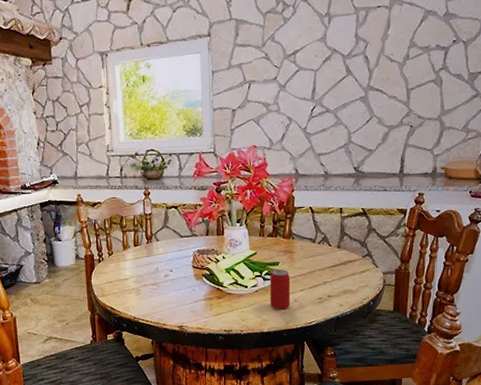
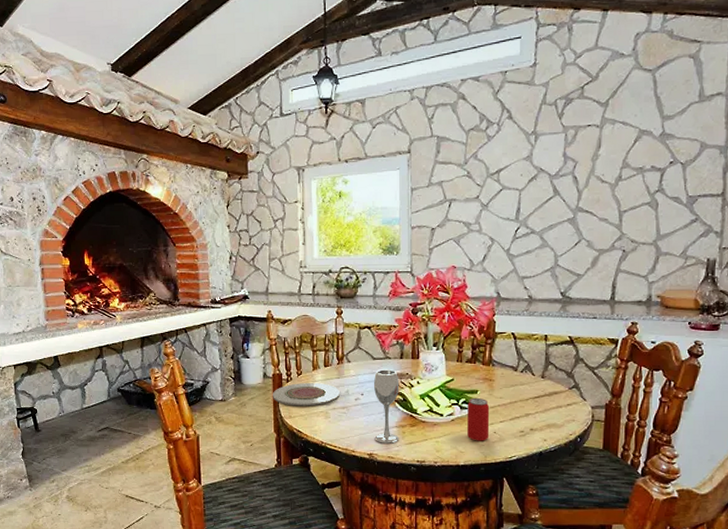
plate: none [85,261,150,285] -> present [272,382,340,406]
wineglass: none [182,246,208,316] -> present [374,369,400,443]

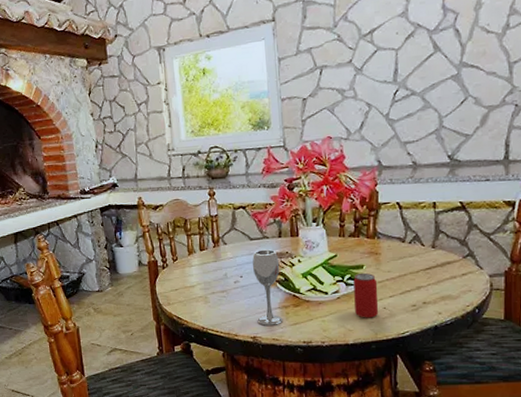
plate: present [272,382,340,406] -> none [148,267,218,293]

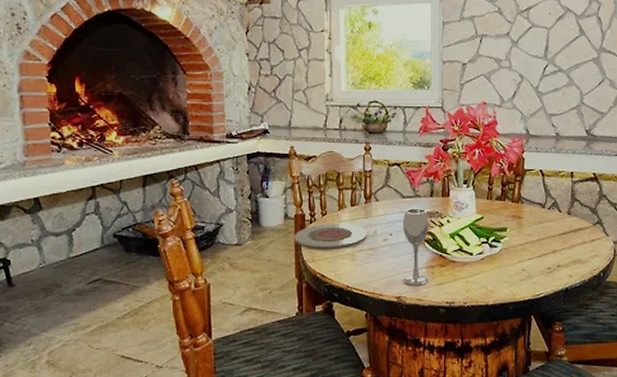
plate: none [148,267,218,293] -> present [294,223,367,249]
beverage can: present [353,272,379,318] -> none [497,235,519,280]

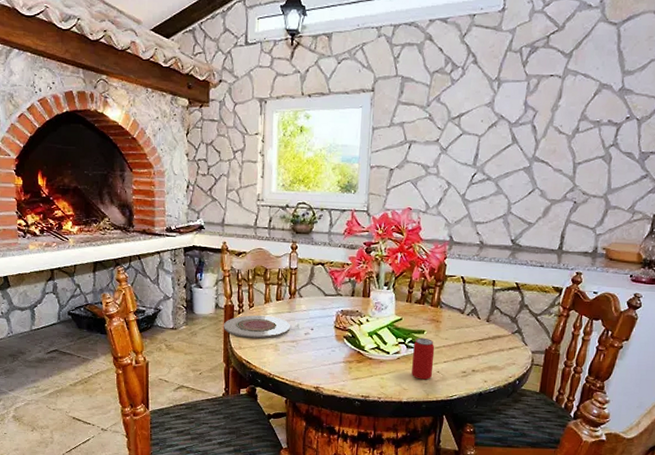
wineglass: present [403,208,429,285] -> none [322,306,349,378]
beverage can: none [497,235,519,280] -> present [412,337,435,380]

